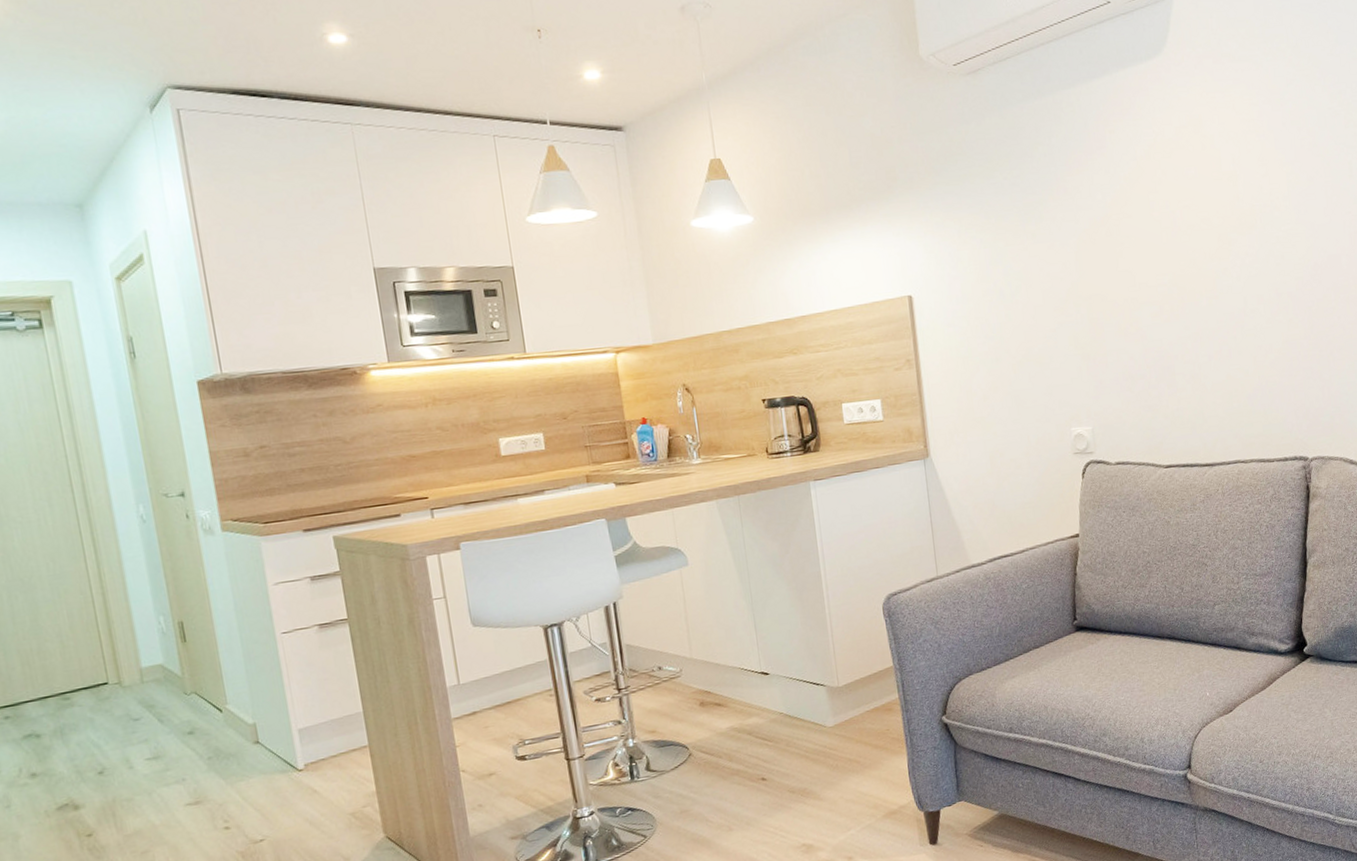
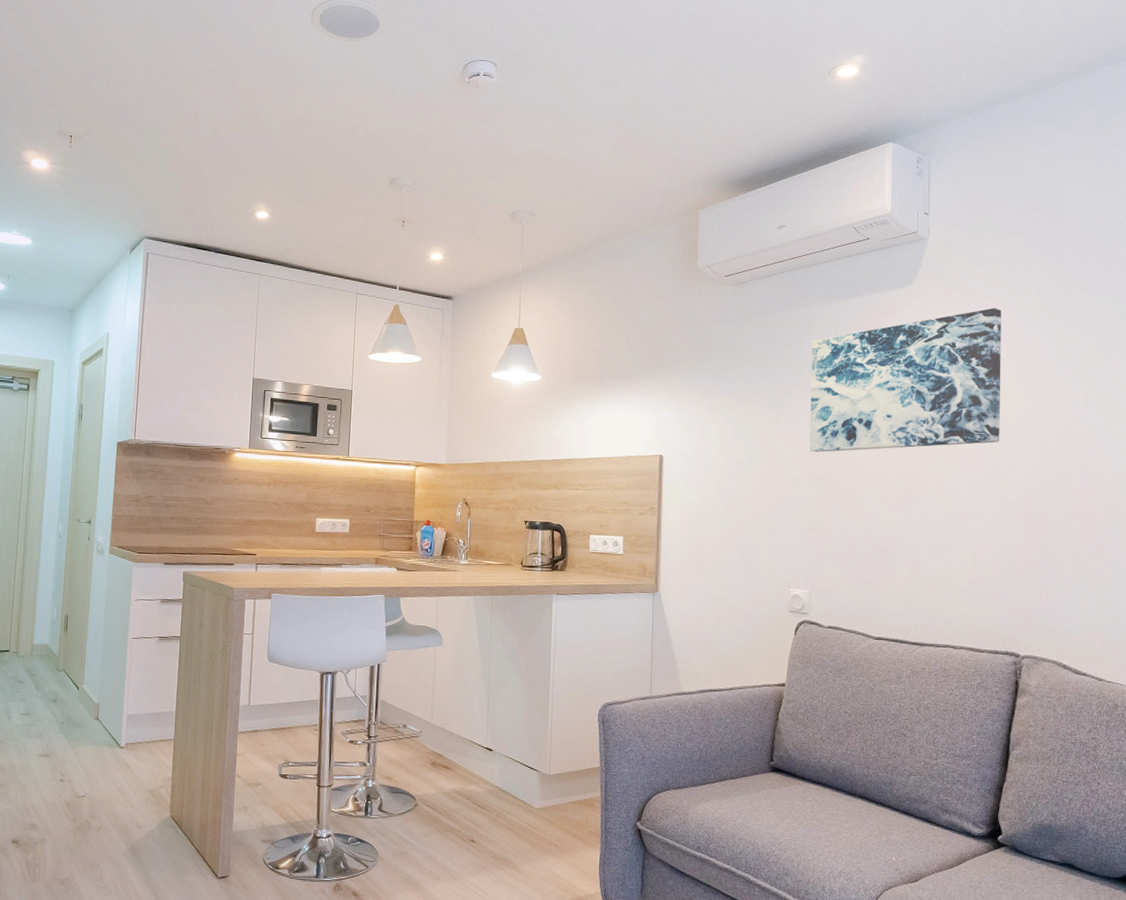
wall art: none [1061,73,1269,268] -> present [810,308,1001,453]

